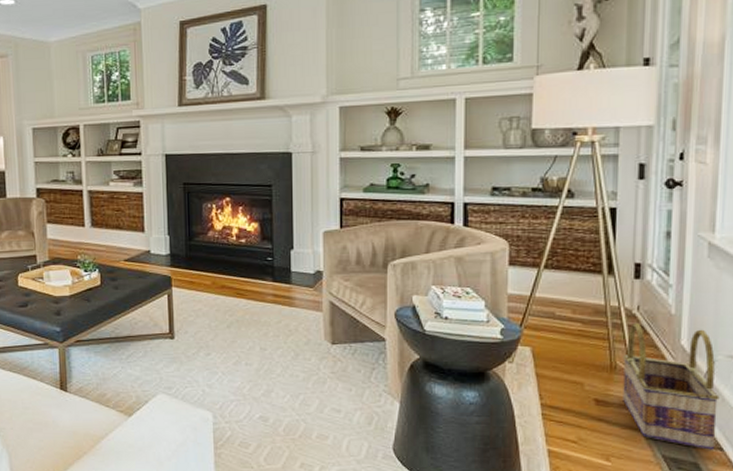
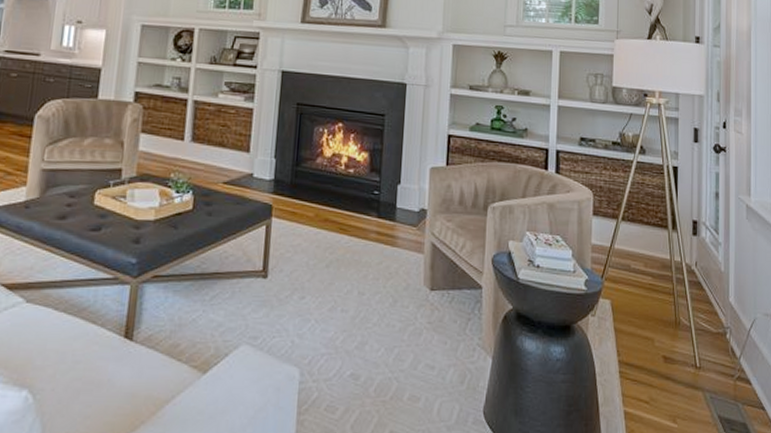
basket: present [623,322,720,450] -> none [685,278,760,409]

